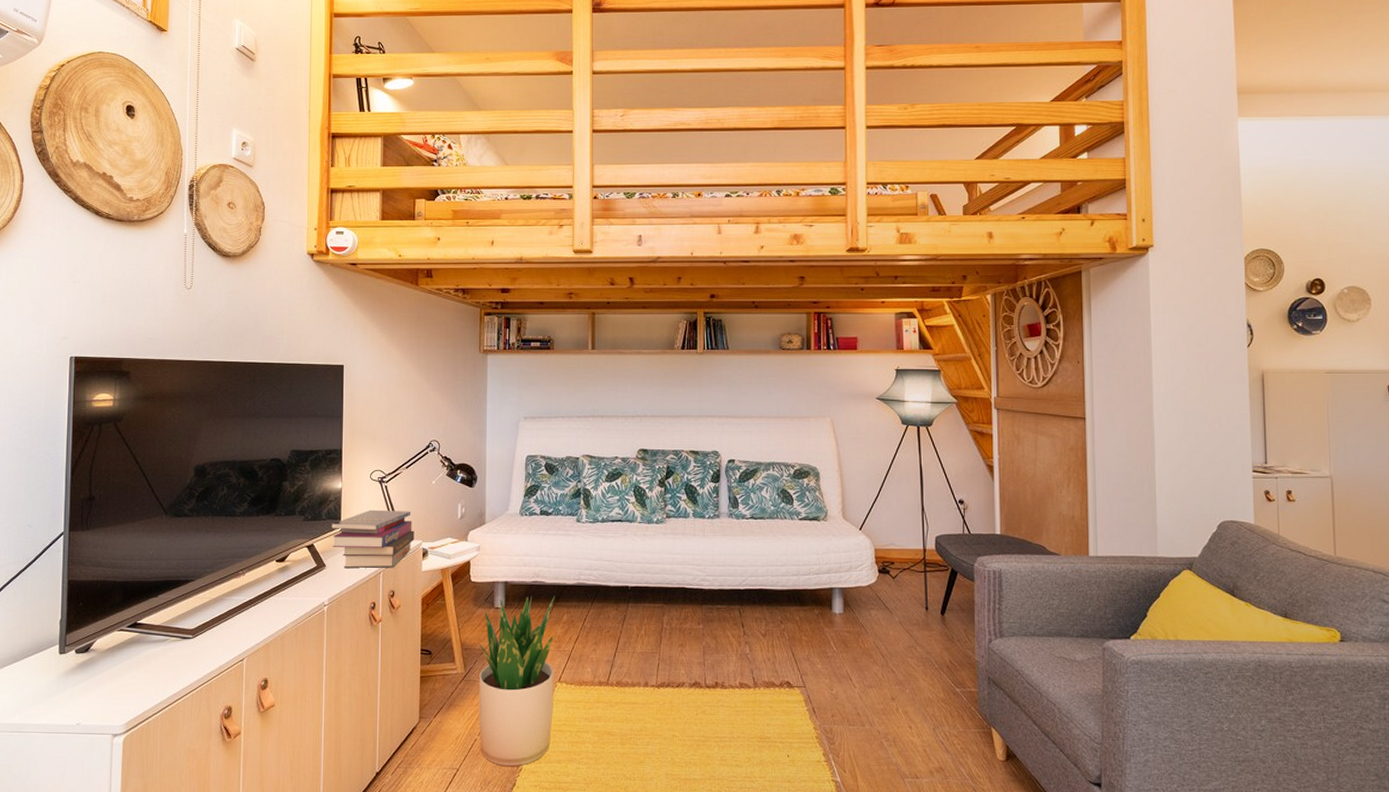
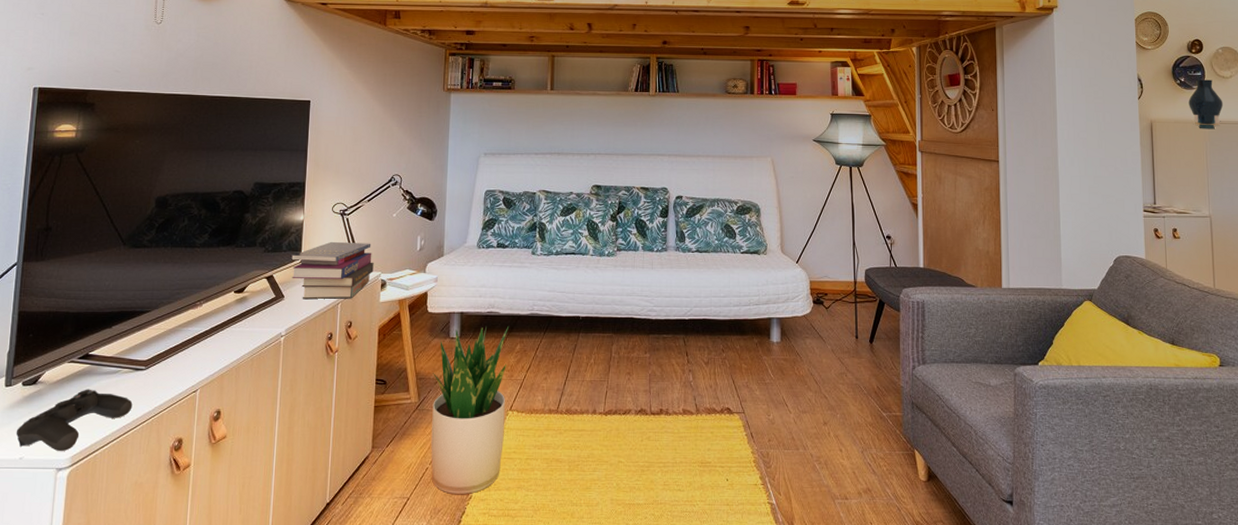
gaming controller: none [72,657,182,717] -> present [16,389,133,451]
vase: none [1307,323,1349,380] -> present [1188,79,1224,130]

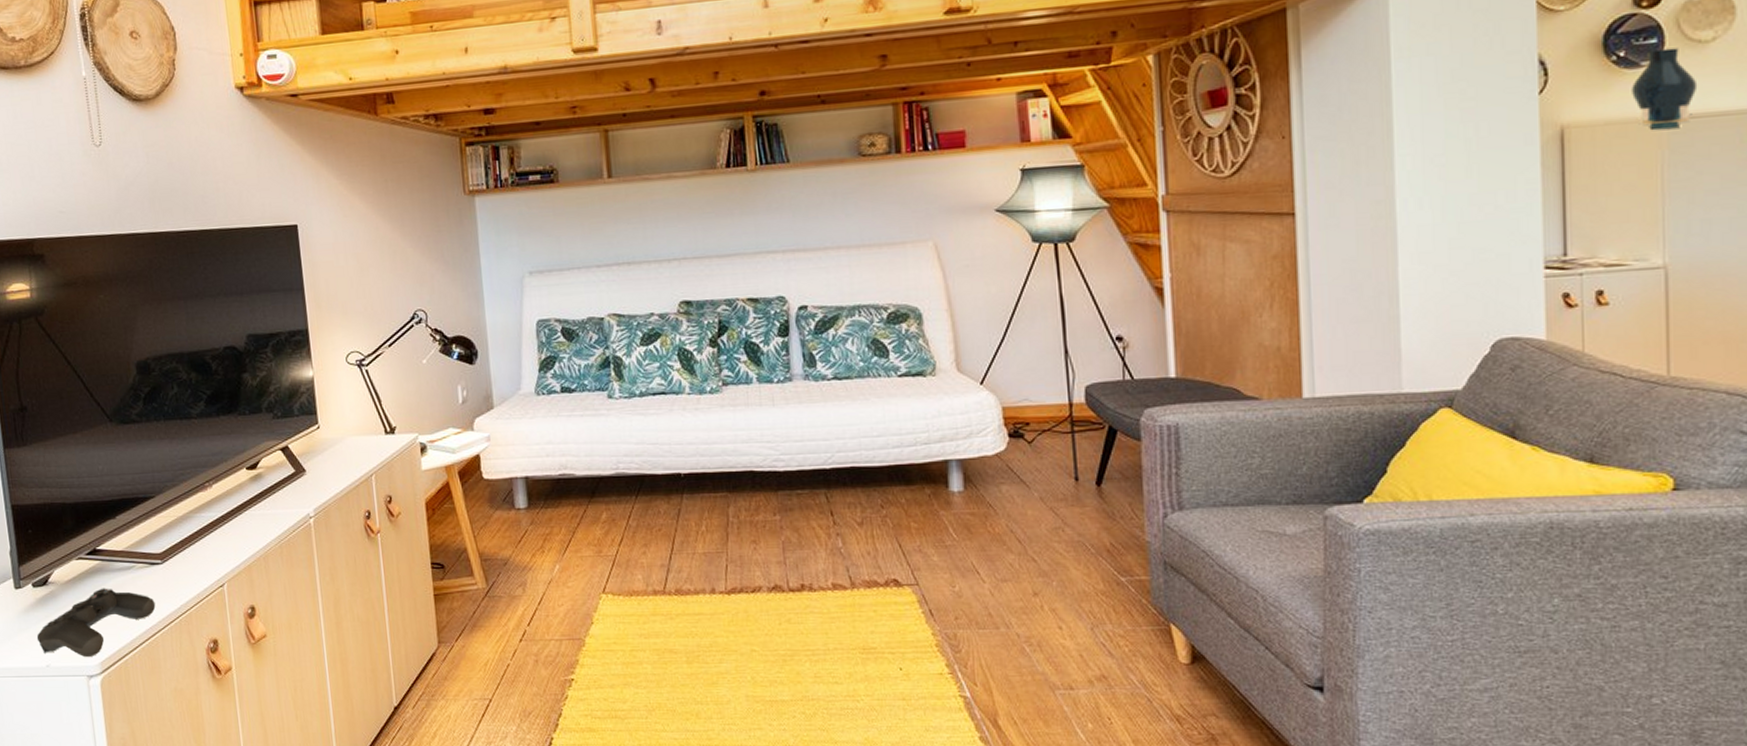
books: present [291,241,374,299] -> none [306,398,409,471]
planter: present [431,326,508,495] -> none [500,491,600,695]

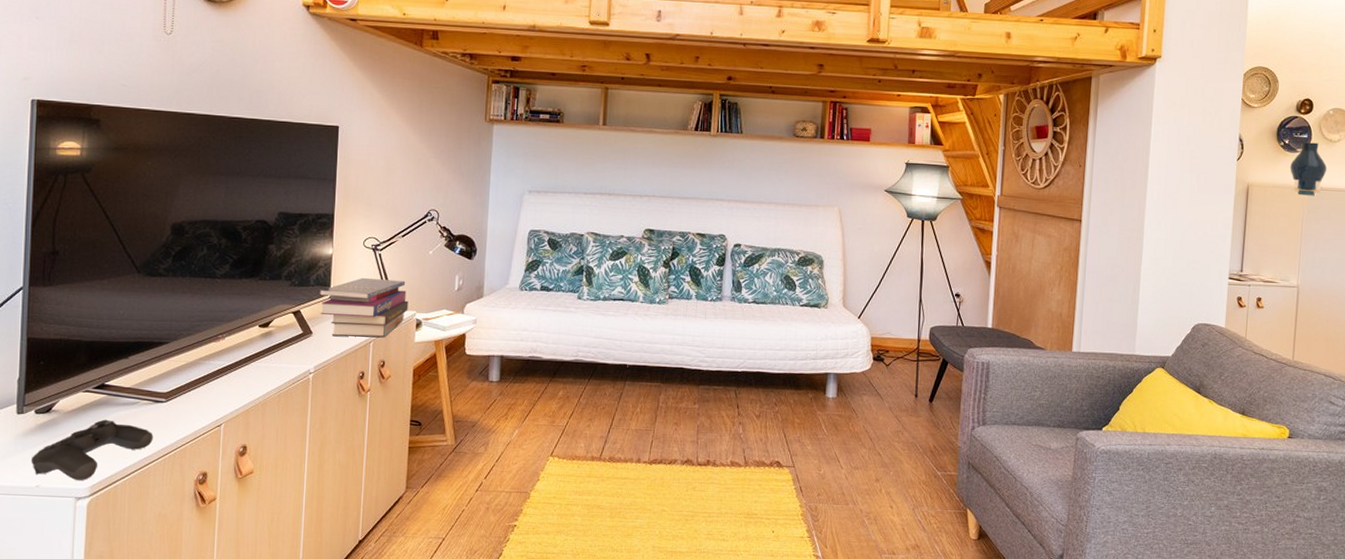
books: none [306,398,409,471] -> present [320,277,409,338]

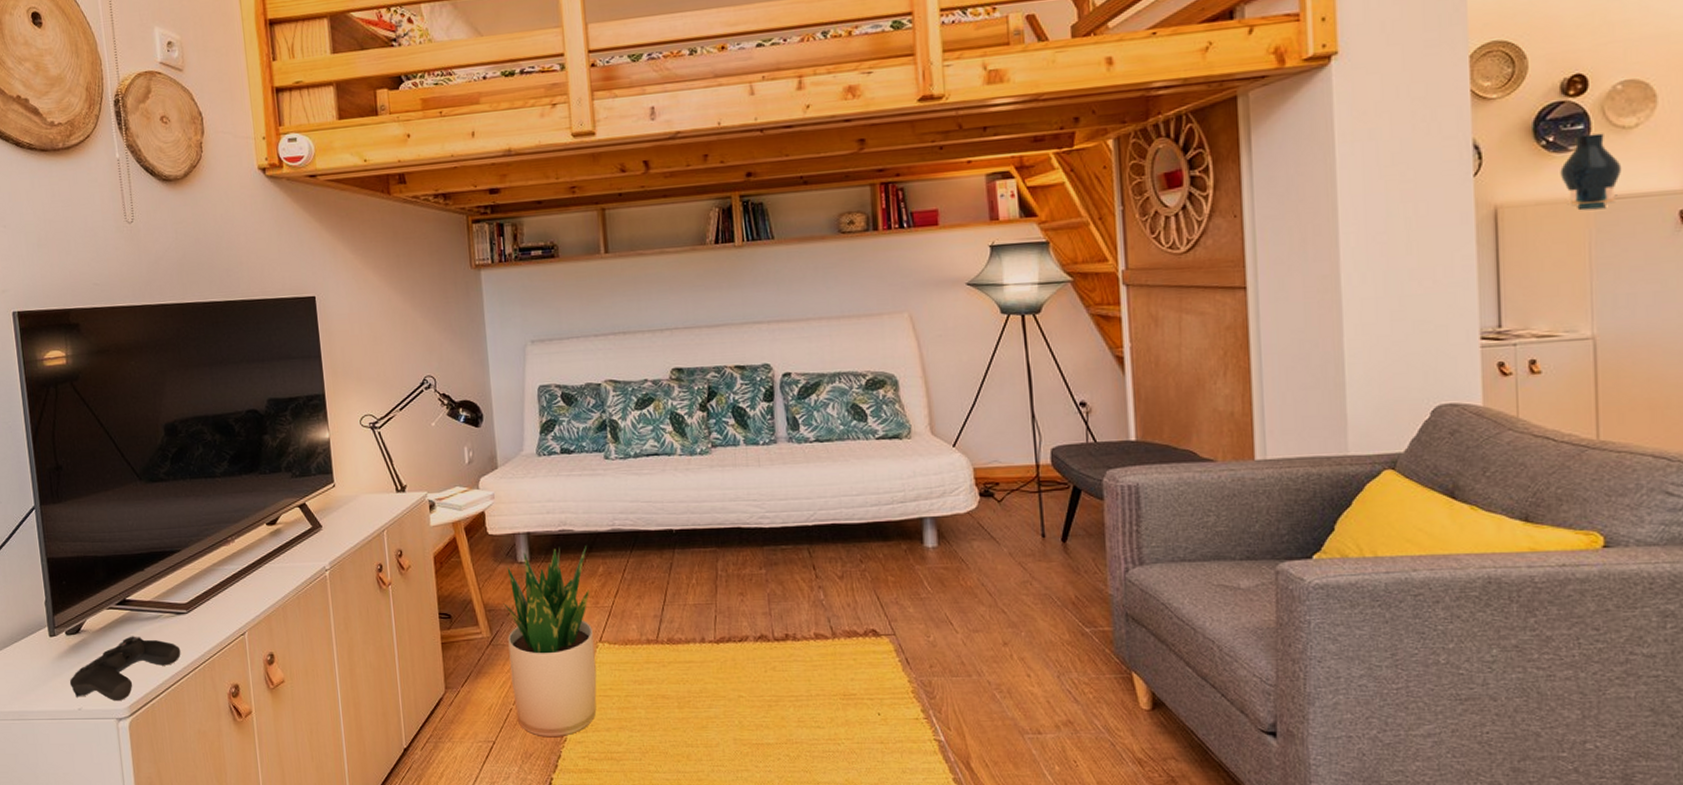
books: present [320,277,409,338] -> none [323,459,418,527]
planter: none [467,371,551,537] -> present [503,546,597,738]

